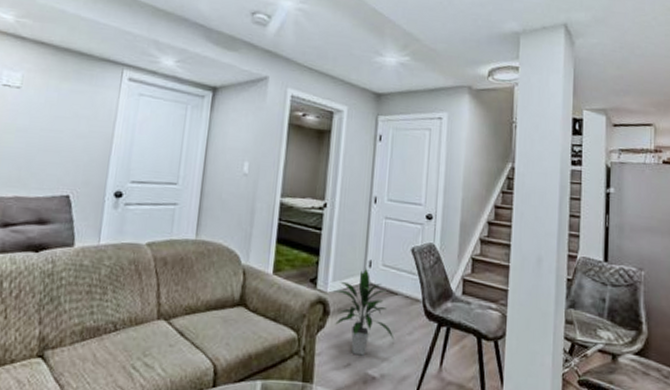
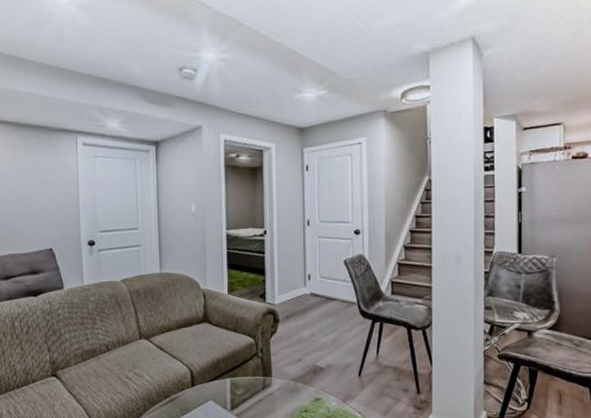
indoor plant: present [335,268,395,356] -> none [283,281,336,352]

